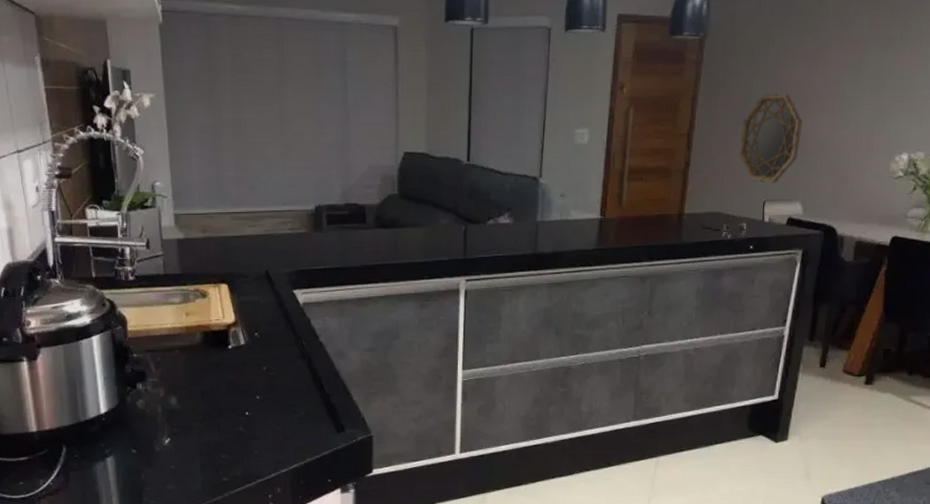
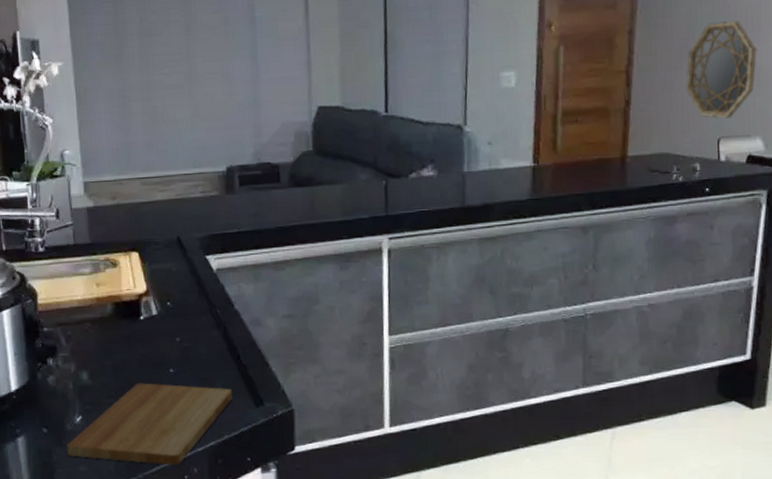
cutting board: none [155,408,316,485] -> present [67,383,233,465]

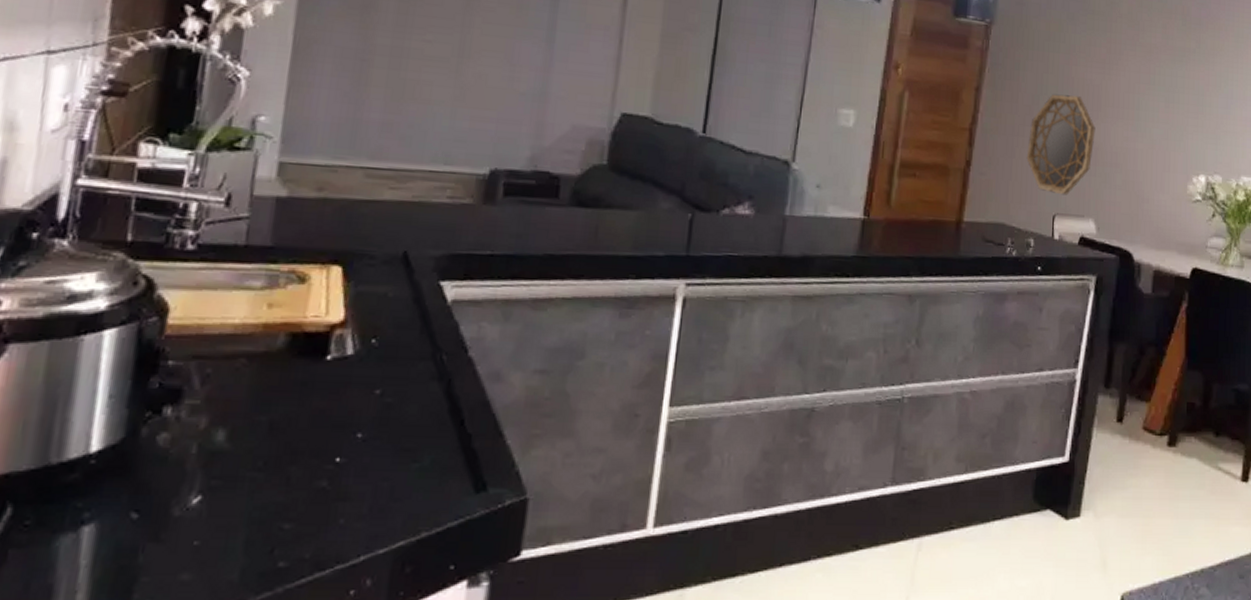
cutting board: present [67,383,233,465] -> none [165,451,445,574]

